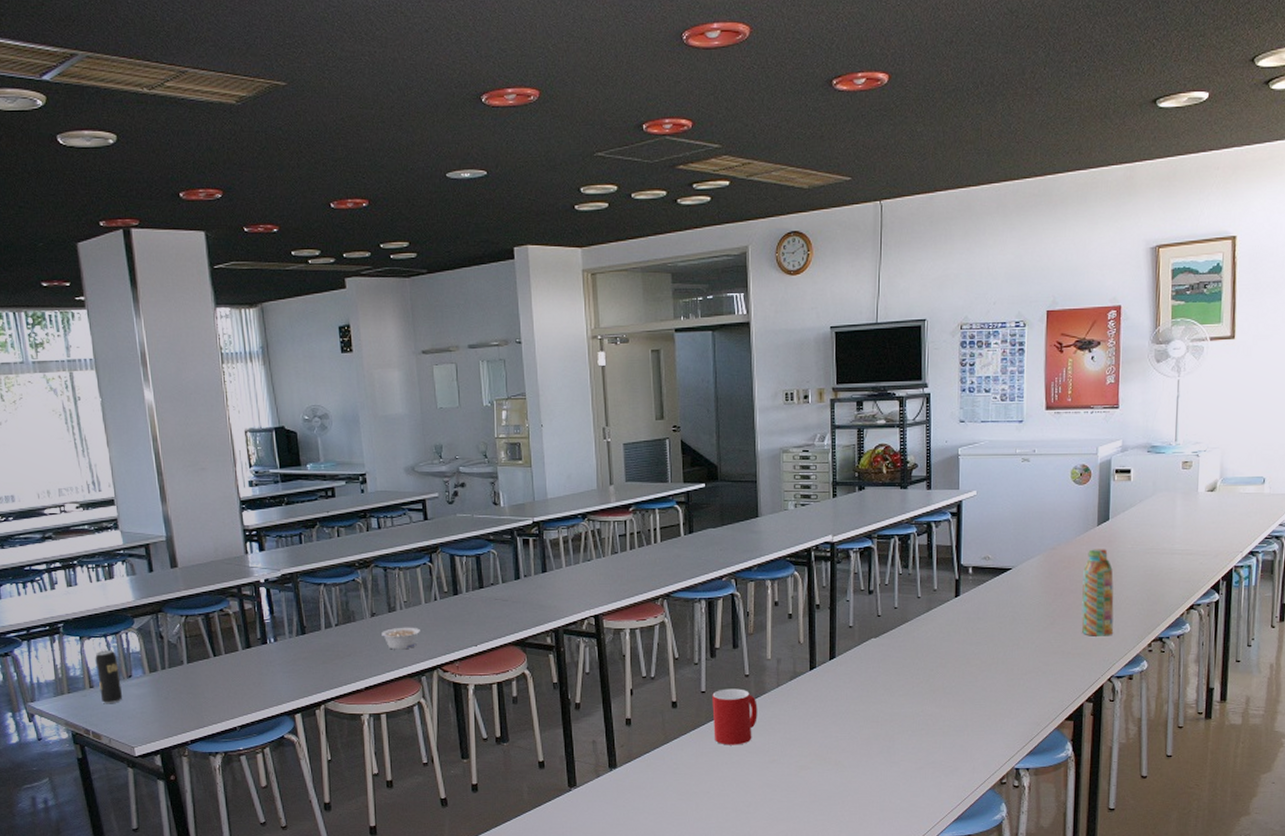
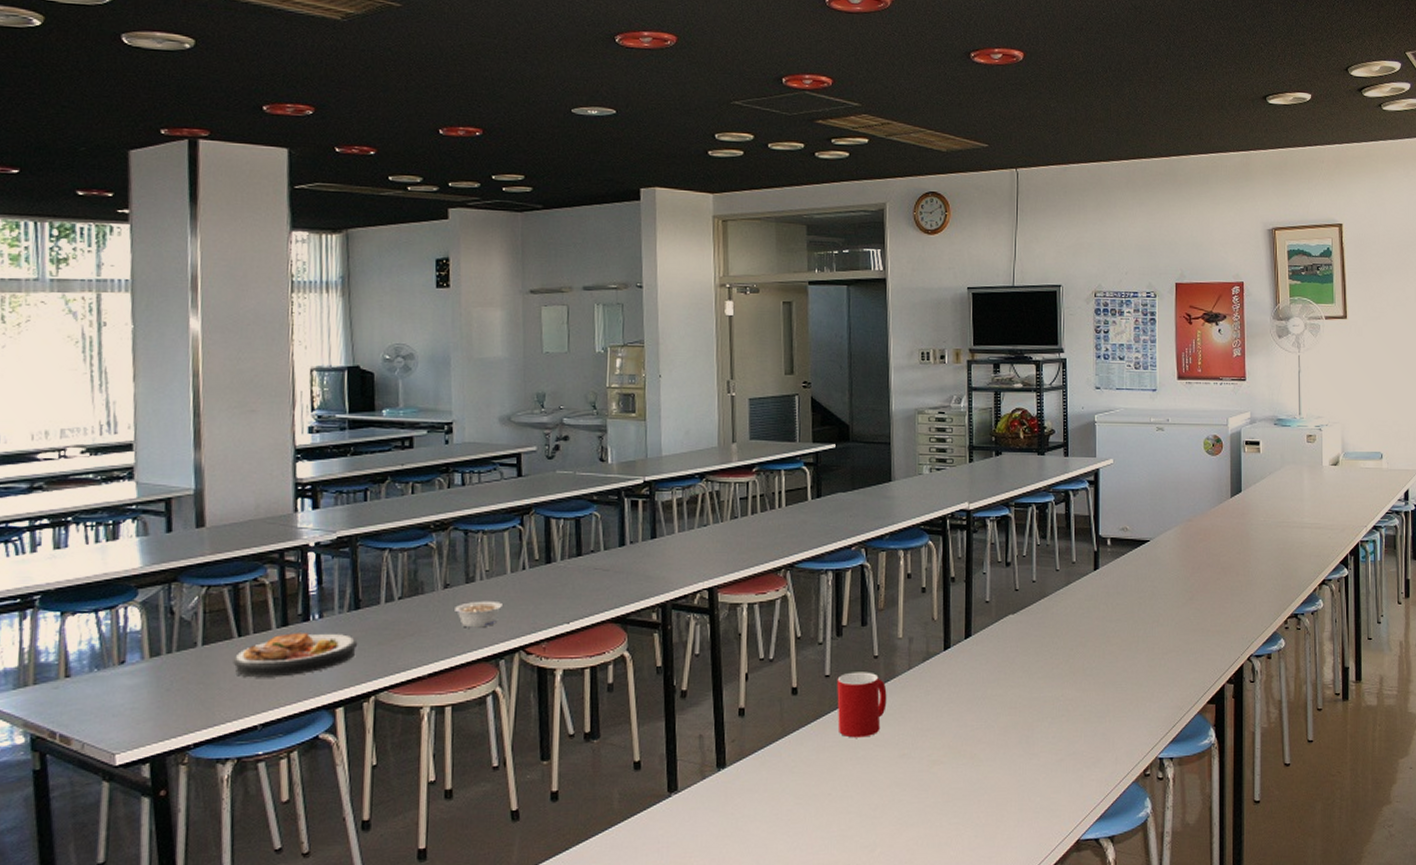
beverage can: present [95,649,123,704] -> none [77,627,110,699]
plate: none [212,652,307,689] -> present [233,632,358,678]
water bottle: present [1081,549,1114,636] -> none [1219,521,1250,613]

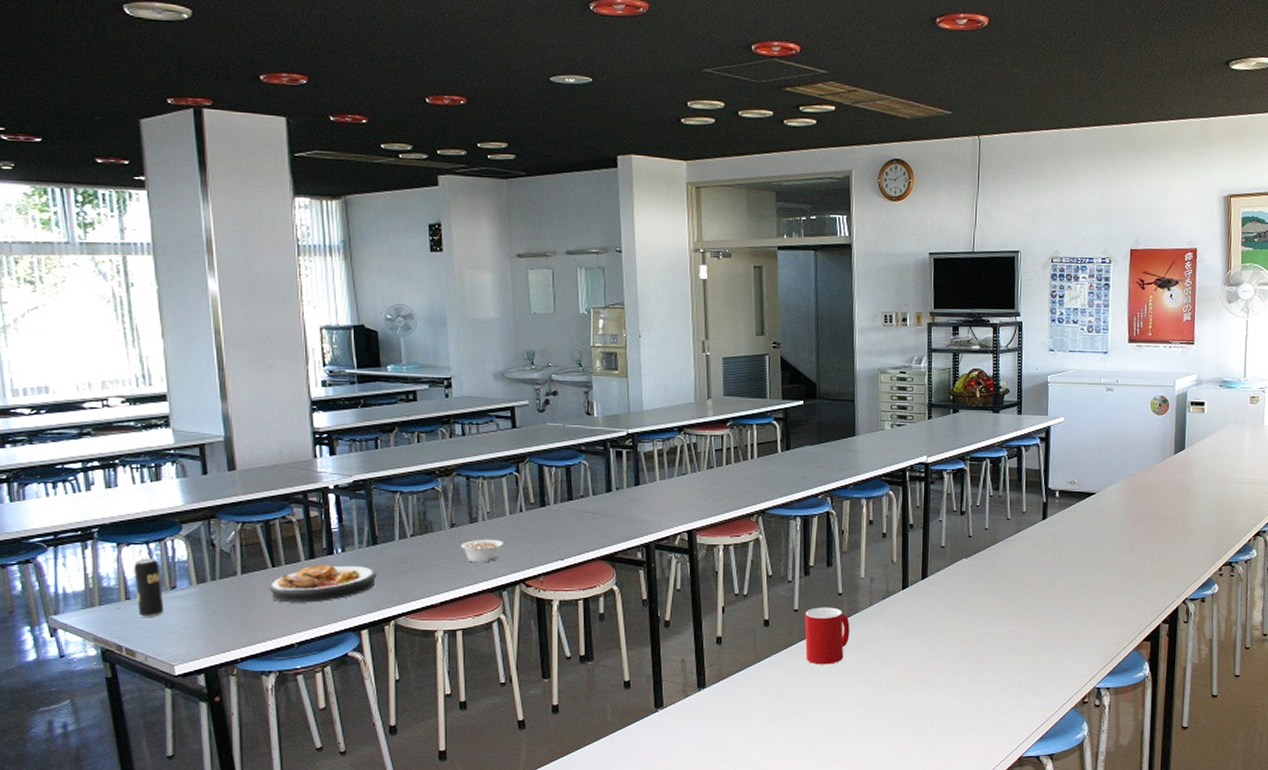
beverage can: none [77,627,110,699] -> present [134,557,164,618]

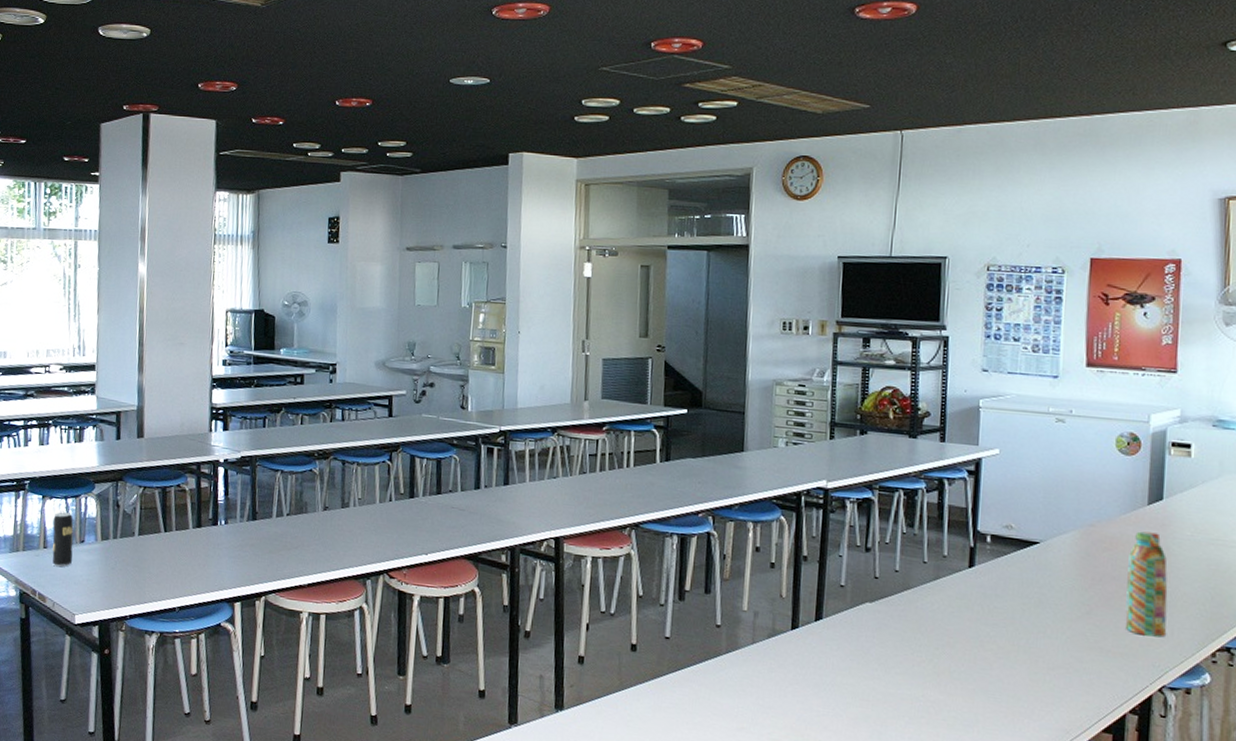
plate: present [269,563,377,603] -> none [160,533,254,570]
legume: present [461,539,503,563] -> none [331,525,371,549]
cup: present [805,607,850,665] -> none [675,637,728,704]
water bottle: none [1159,476,1189,560] -> present [1125,531,1168,637]

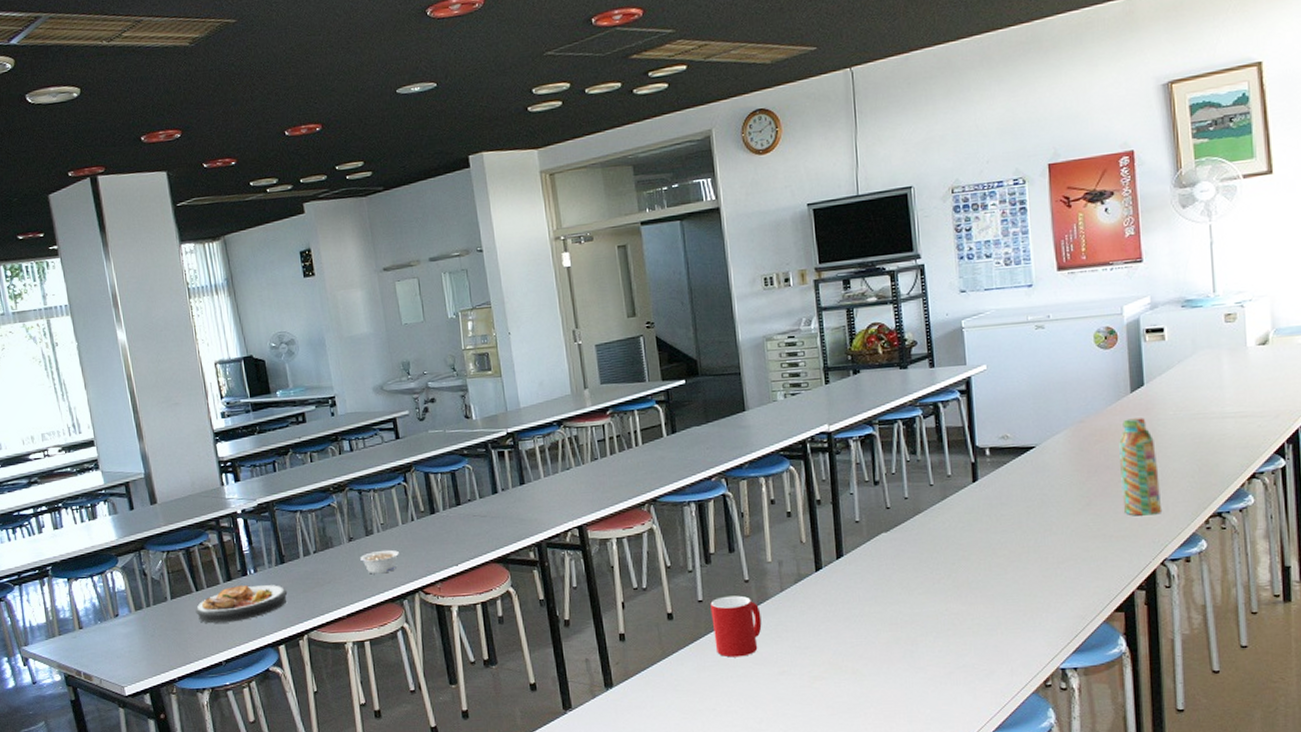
beverage can: present [52,511,74,567] -> none [83,589,111,645]
plate: none [160,533,254,570] -> present [195,584,288,624]
legume: none [331,525,371,549] -> present [360,549,399,574]
cup: none [675,637,728,704] -> present [710,595,762,658]

